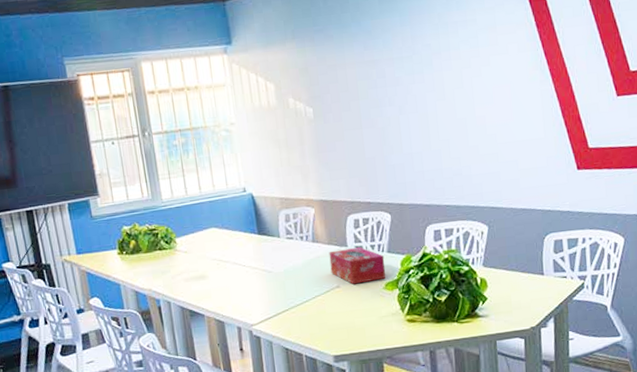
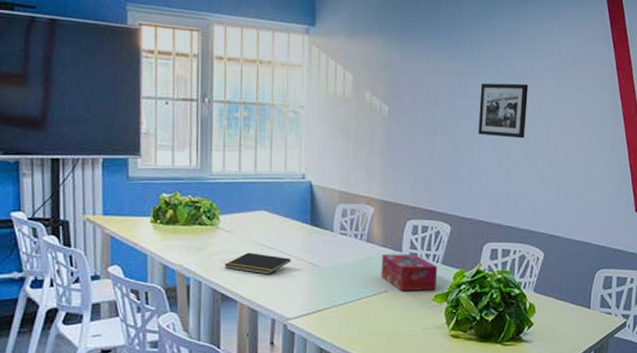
notepad: none [187,268,246,287] -> present [224,252,291,275]
picture frame: none [398,60,451,120] -> present [478,83,528,139]

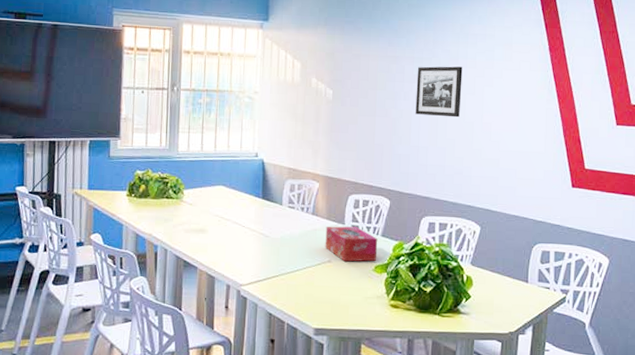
notepad: present [224,252,291,275] -> none [187,223,245,244]

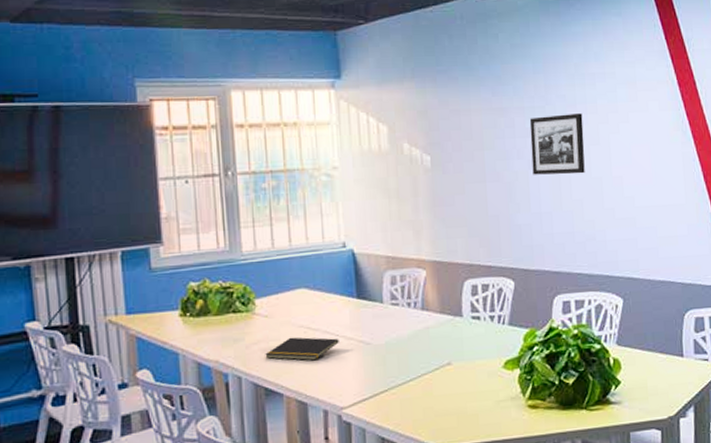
notepad: none [187,223,245,244] -> present [265,337,339,361]
tissue box: present [325,226,378,262] -> none [440,317,506,362]

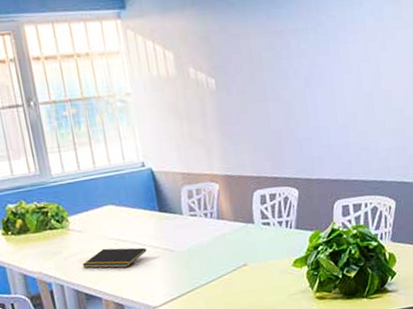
picture frame: present [529,113,585,175] -> none [303,32,357,93]

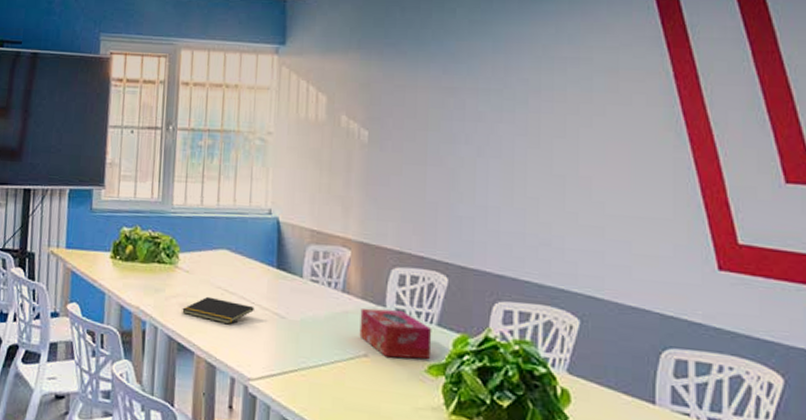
tissue box: none [235,223,295,262] -> present [359,308,432,360]

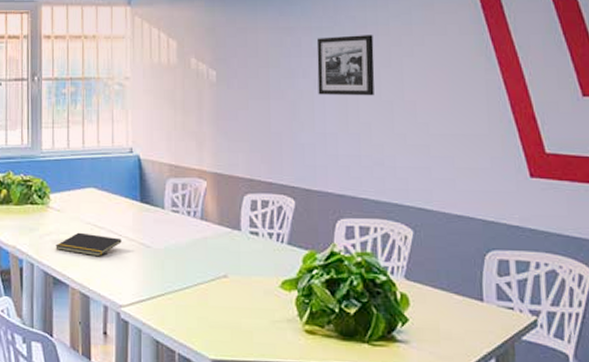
tissue box: present [359,308,432,360] -> none [218,232,284,277]
picture frame: none [481,100,547,169] -> present [316,35,375,96]

